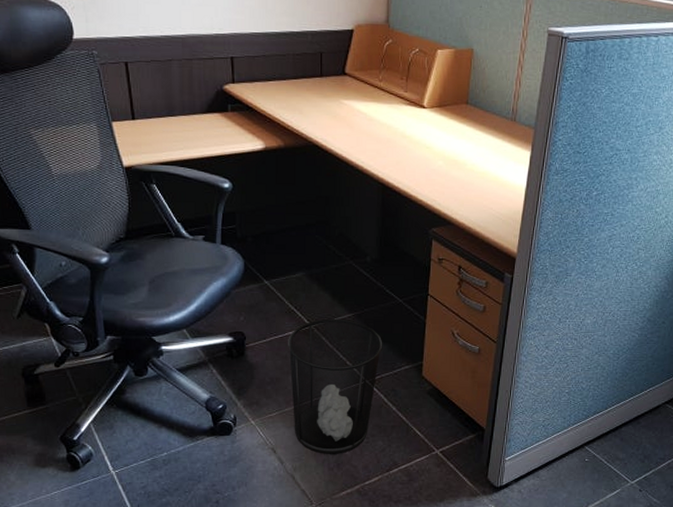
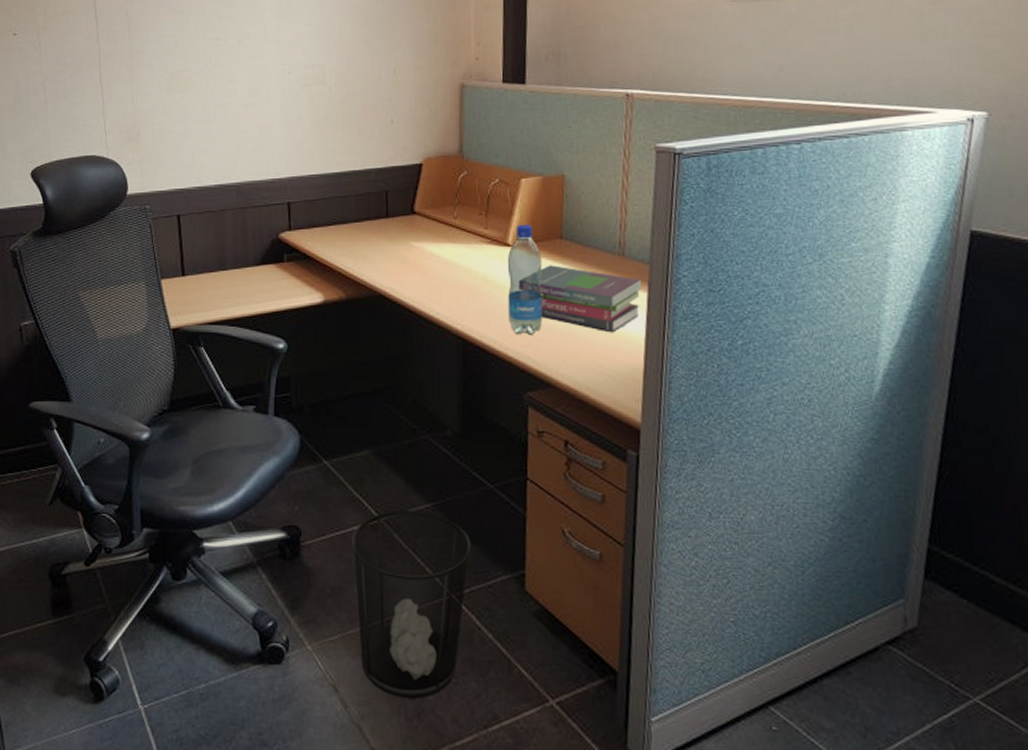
bottle: none [421,90,450,183] -> present [507,224,543,335]
books: none [446,126,527,183] -> present [538,265,642,333]

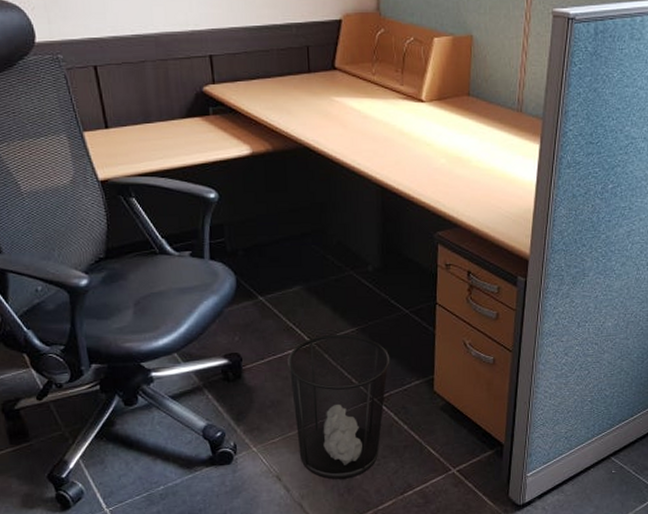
bottle: present [507,224,543,335] -> none [421,81,452,183]
books: present [538,265,642,333] -> none [448,120,535,180]

